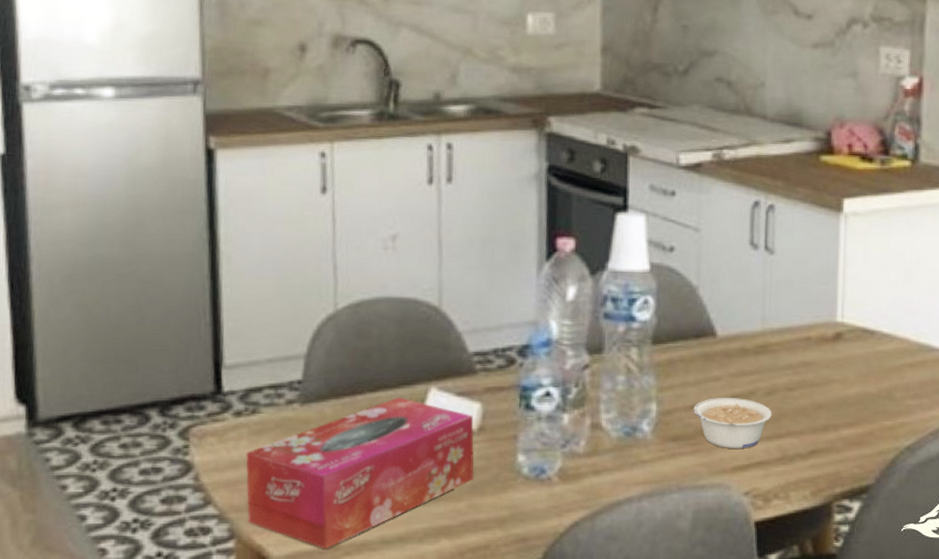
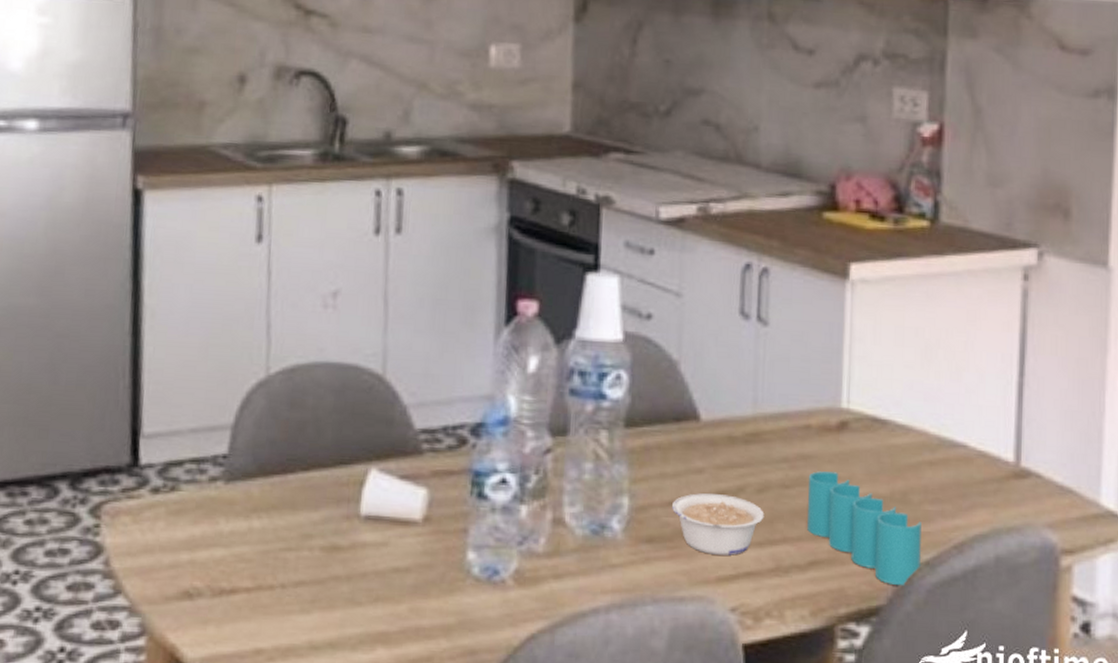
tissue box: present [246,397,475,549] -> none [161,478,418,653]
pen holder: none [808,375,904,468] -> present [807,471,922,586]

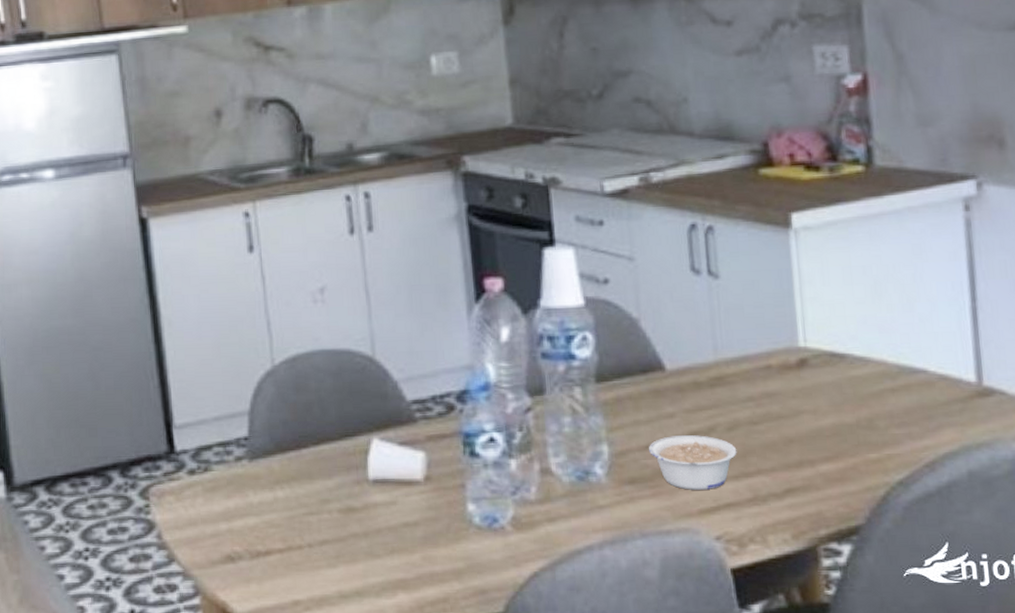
pen holder: present [807,471,922,586] -> none [774,406,894,506]

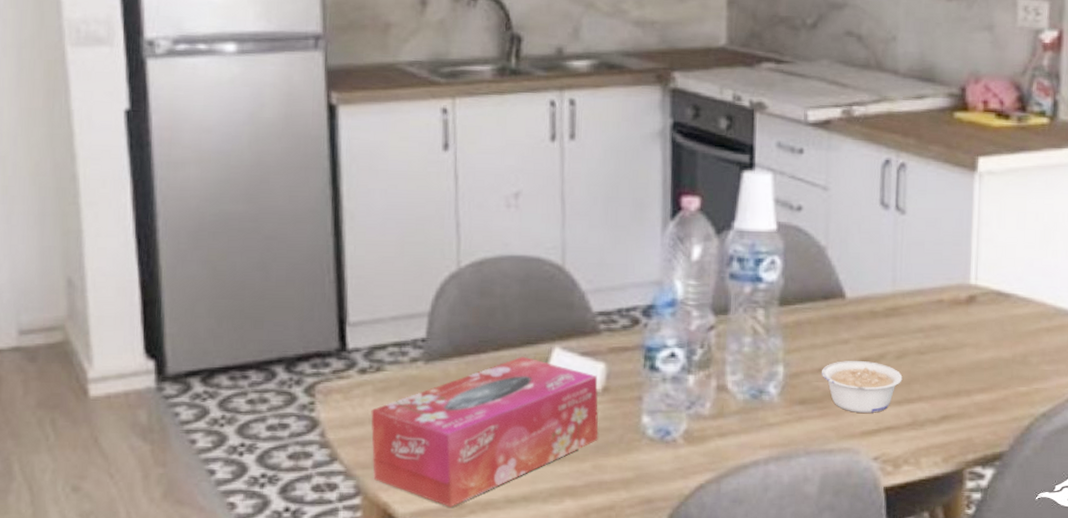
tissue box: none [203,449,425,605] -> present [371,356,599,507]

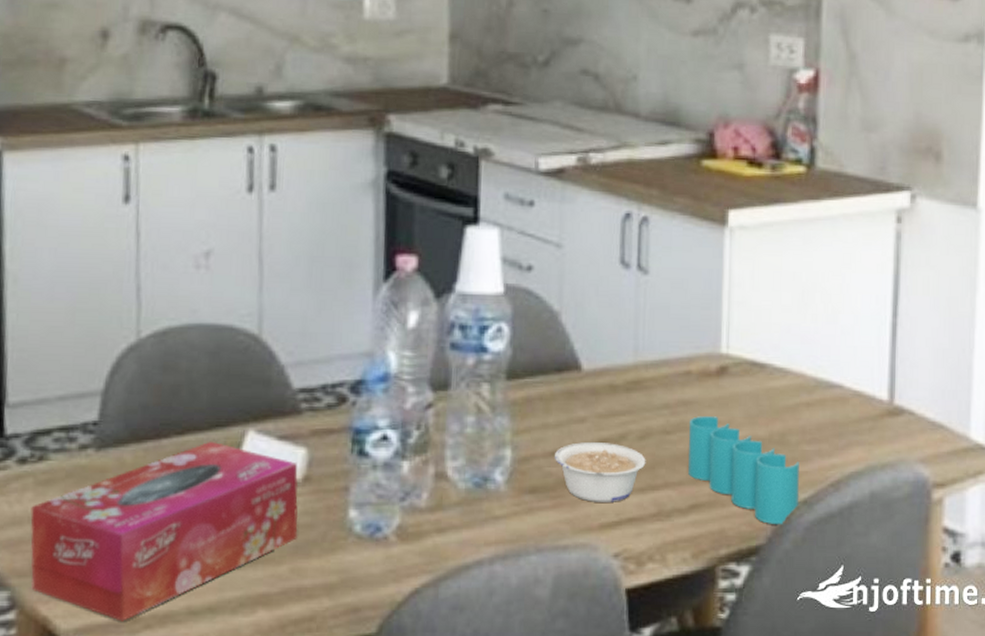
pen holder: none [940,339,1040,435] -> present [688,416,800,525]

